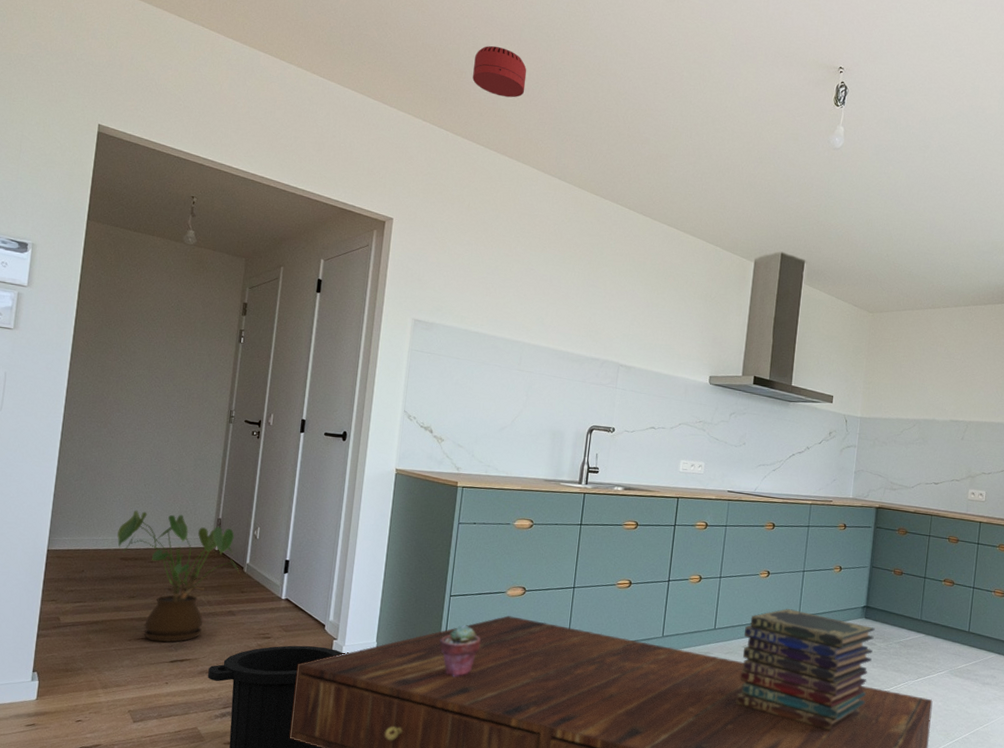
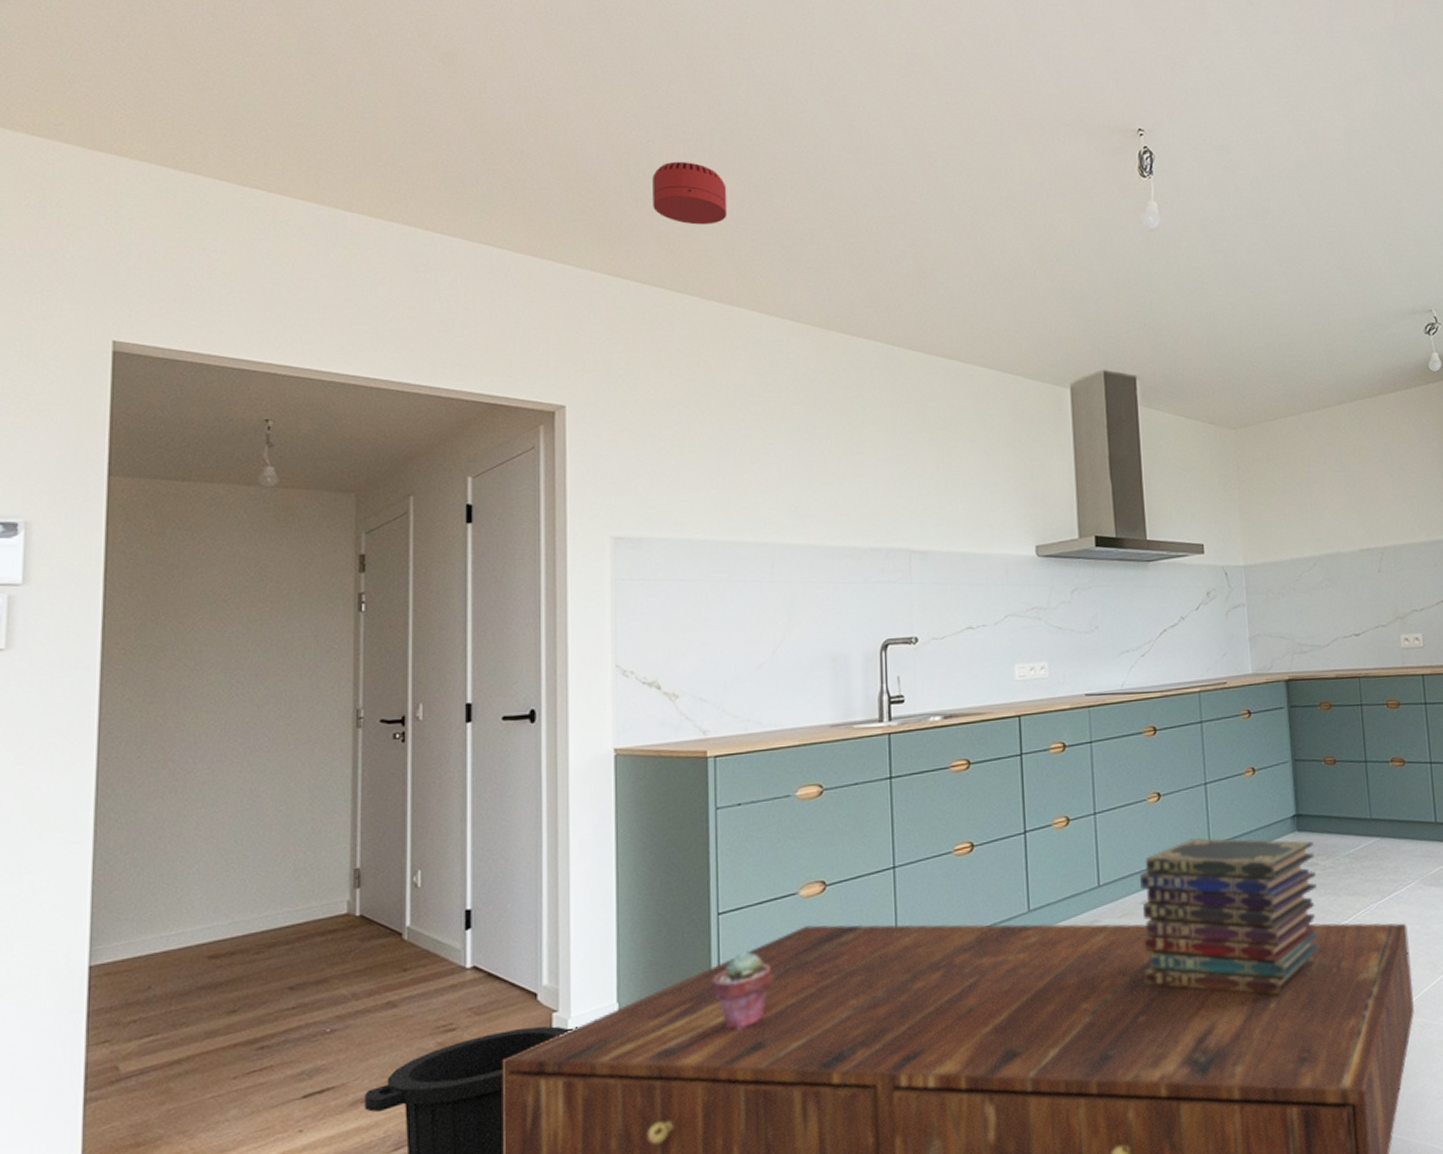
house plant: present [117,509,240,643] -> none [199,873,397,1072]

